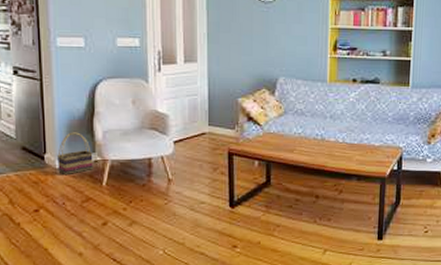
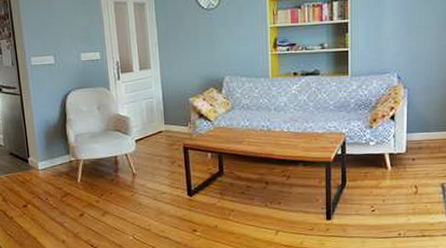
basket: present [57,132,93,176] -> none [39,137,69,175]

